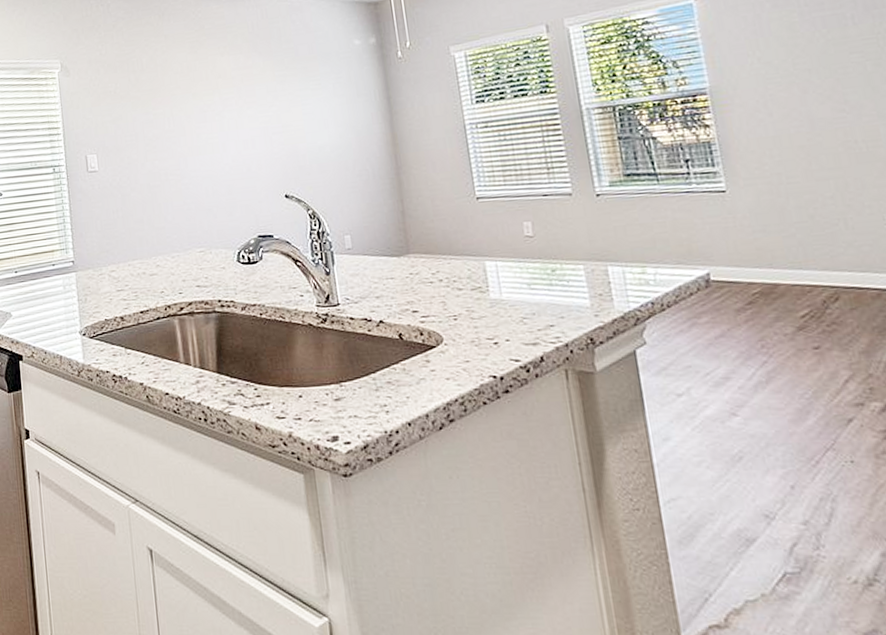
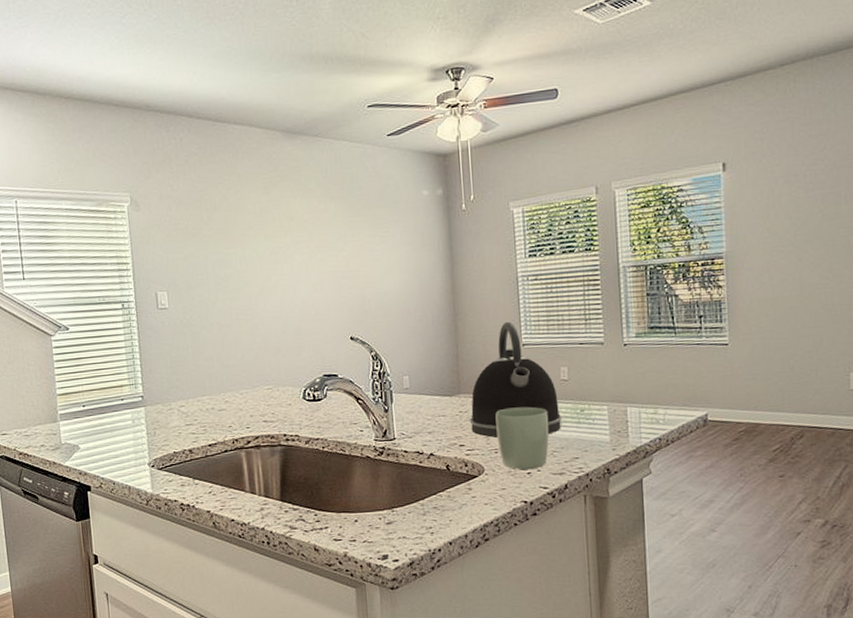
kettle: none [421,173,530,303] -> present [469,321,562,438]
mug: none [451,267,517,339] -> present [495,406,549,469]

